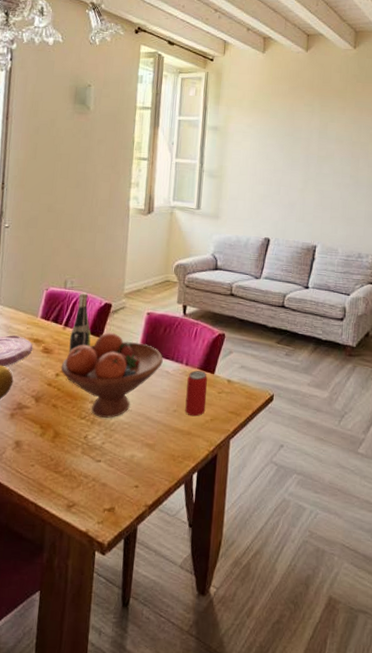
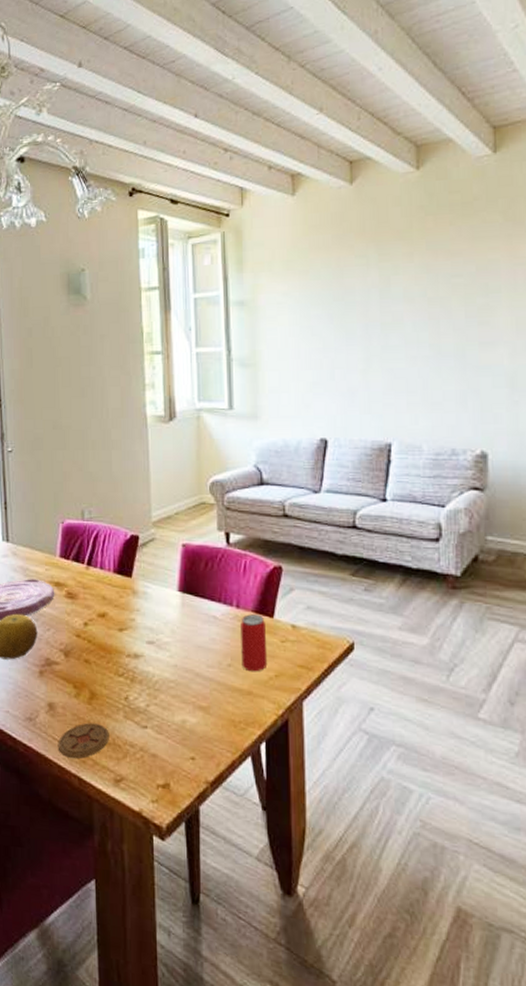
coaster: none [19,458,67,488] -> present [57,723,109,759]
fruit bowl: present [60,331,163,418] -> none [88,570,208,675]
wine bottle: present [68,292,91,380] -> none [95,523,119,630]

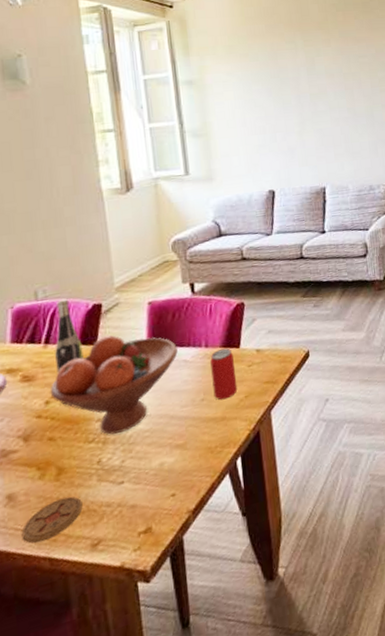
fruit bowl: none [88,570,208,675] -> present [50,334,178,435]
wine bottle: none [95,523,119,630] -> present [55,298,84,404]

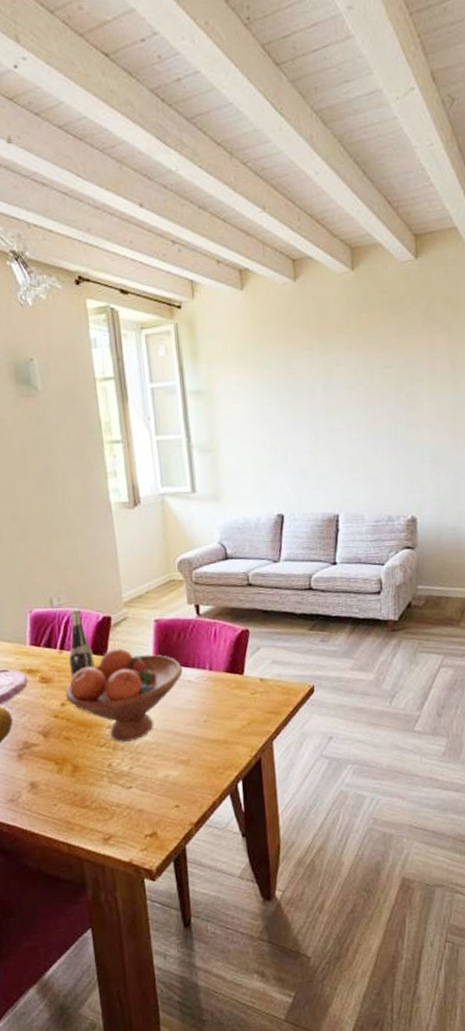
coaster: present [21,496,83,543] -> none [43,792,96,828]
beverage can: present [210,348,238,400] -> none [214,673,241,724]

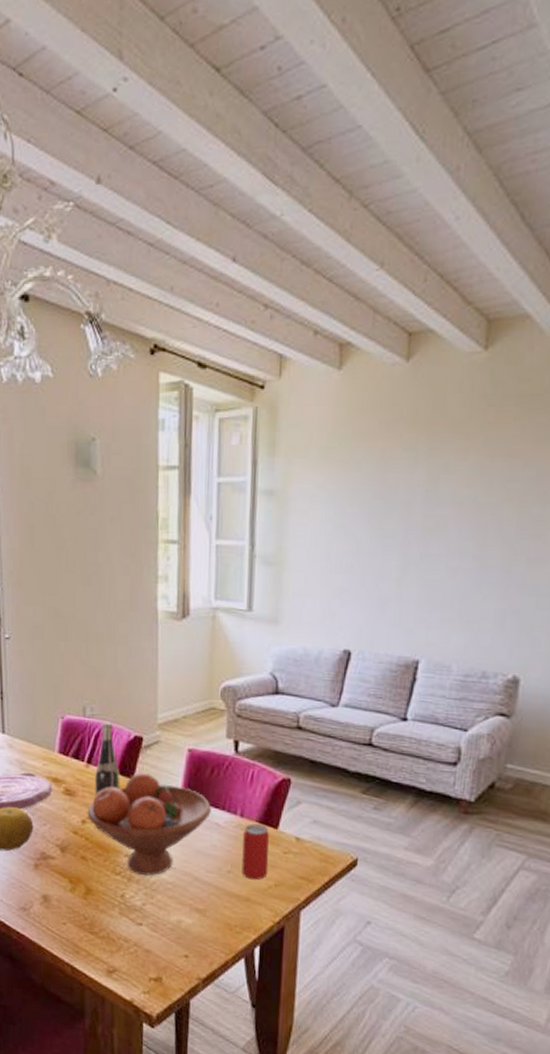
beverage can: none [214,673,241,724] -> present [241,824,269,881]

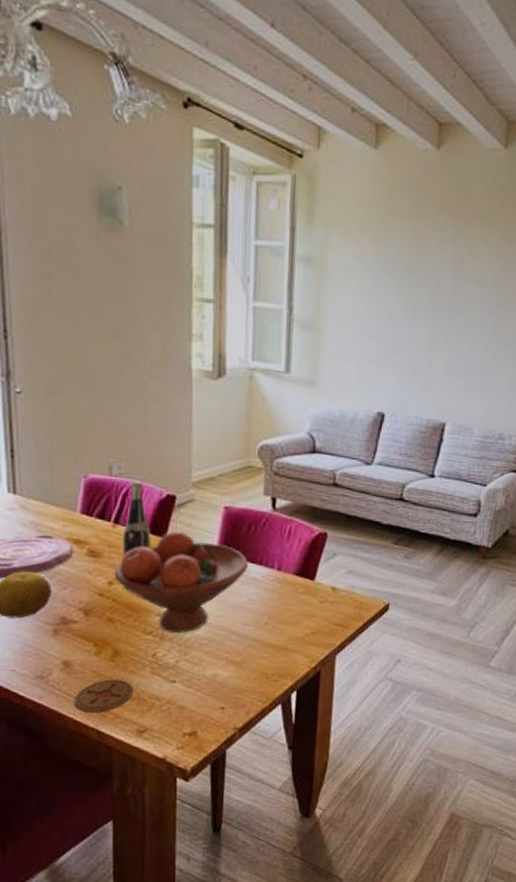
coaster: none [51,916,104,949] -> present [74,679,133,713]
beverage can: present [241,824,269,881] -> none [279,576,306,630]

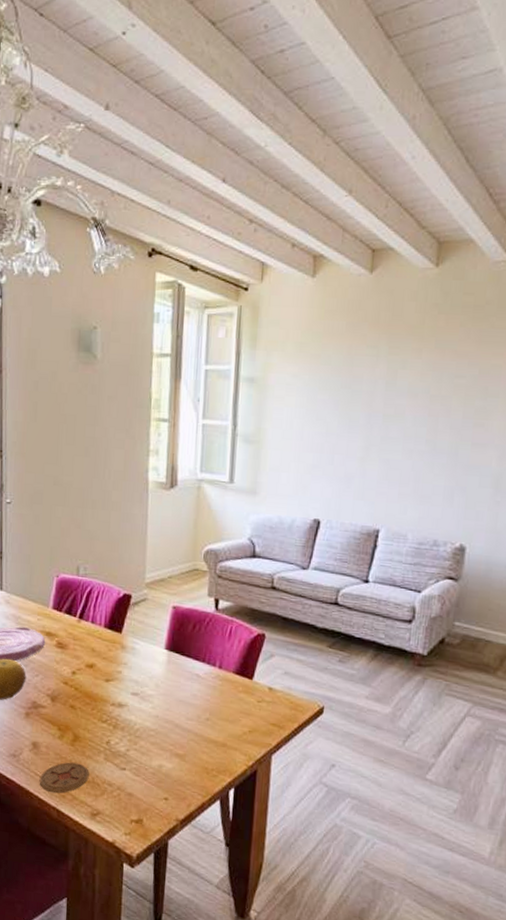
fruit bowl: present [114,530,248,633] -> none [77,626,193,723]
wine bottle: present [123,480,151,589] -> none [85,580,110,679]

